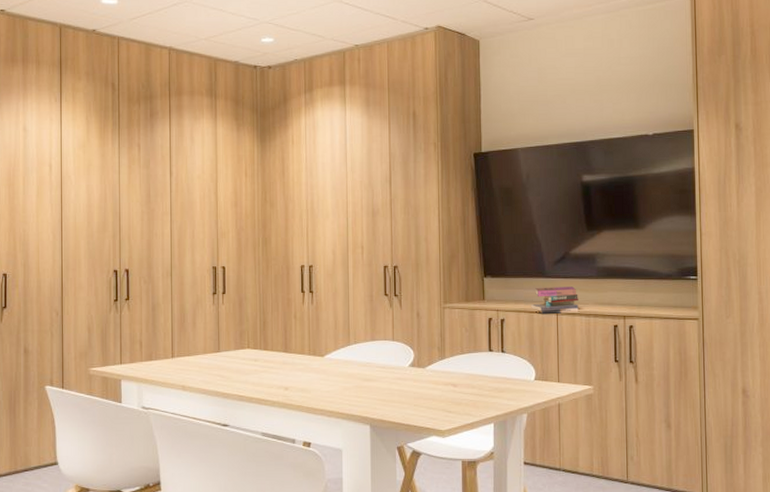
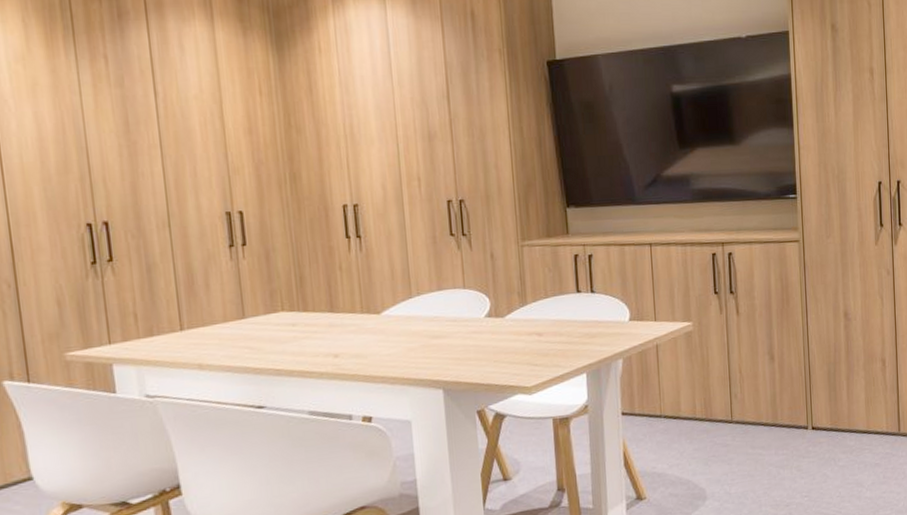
books: present [531,286,579,314] -> none [621,213,674,246]

